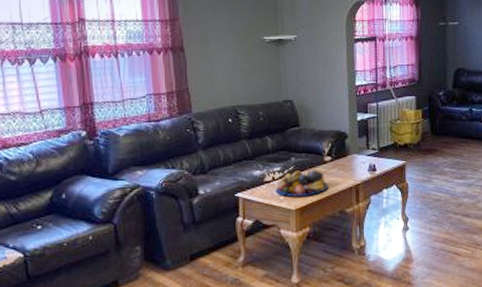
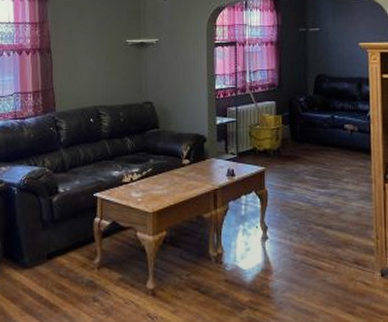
fruit bowl: present [276,170,329,197] -> none [134,173,186,199]

